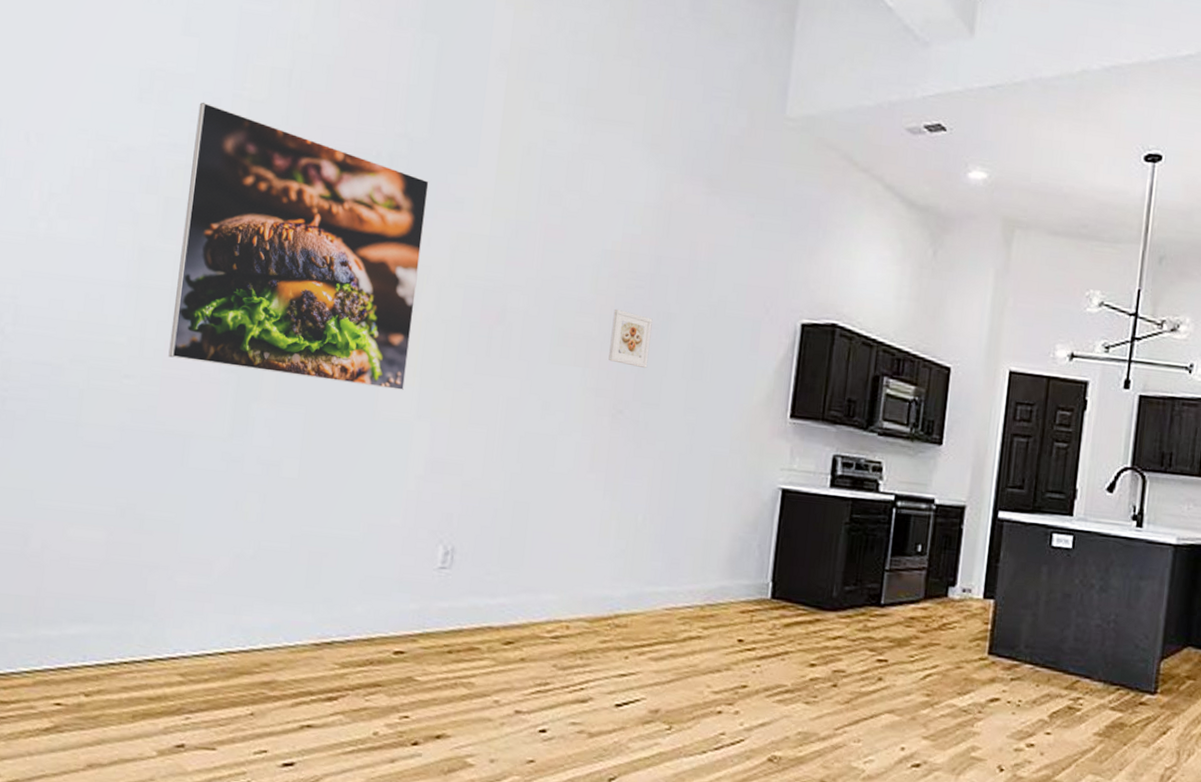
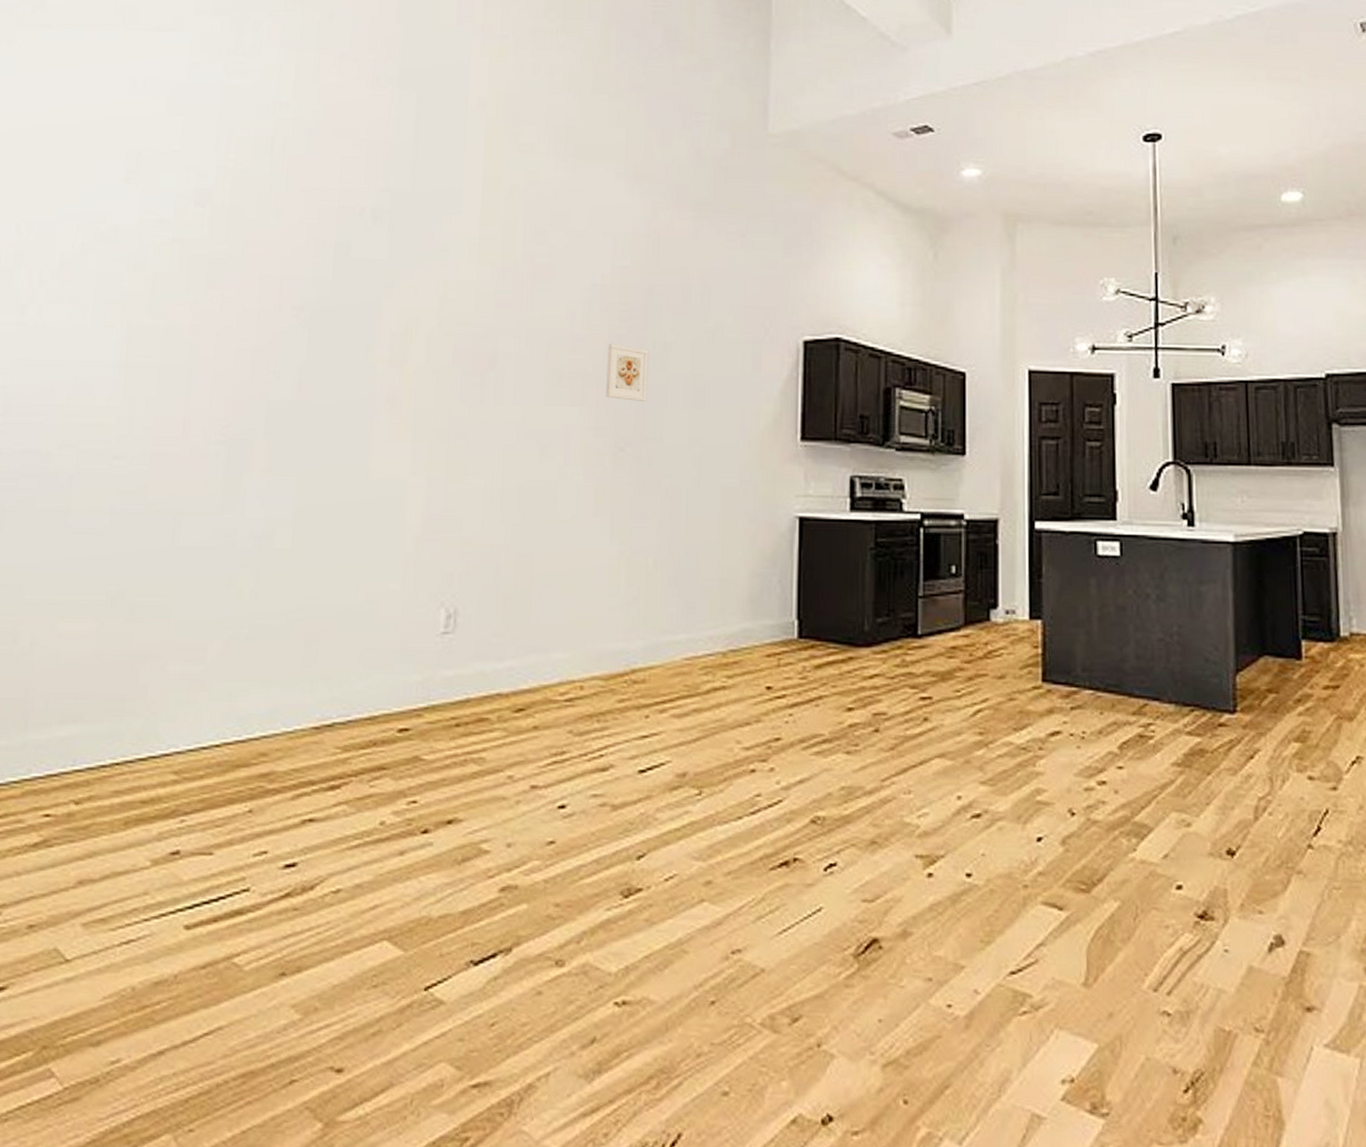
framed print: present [168,102,429,390] -> none [157,177,413,447]

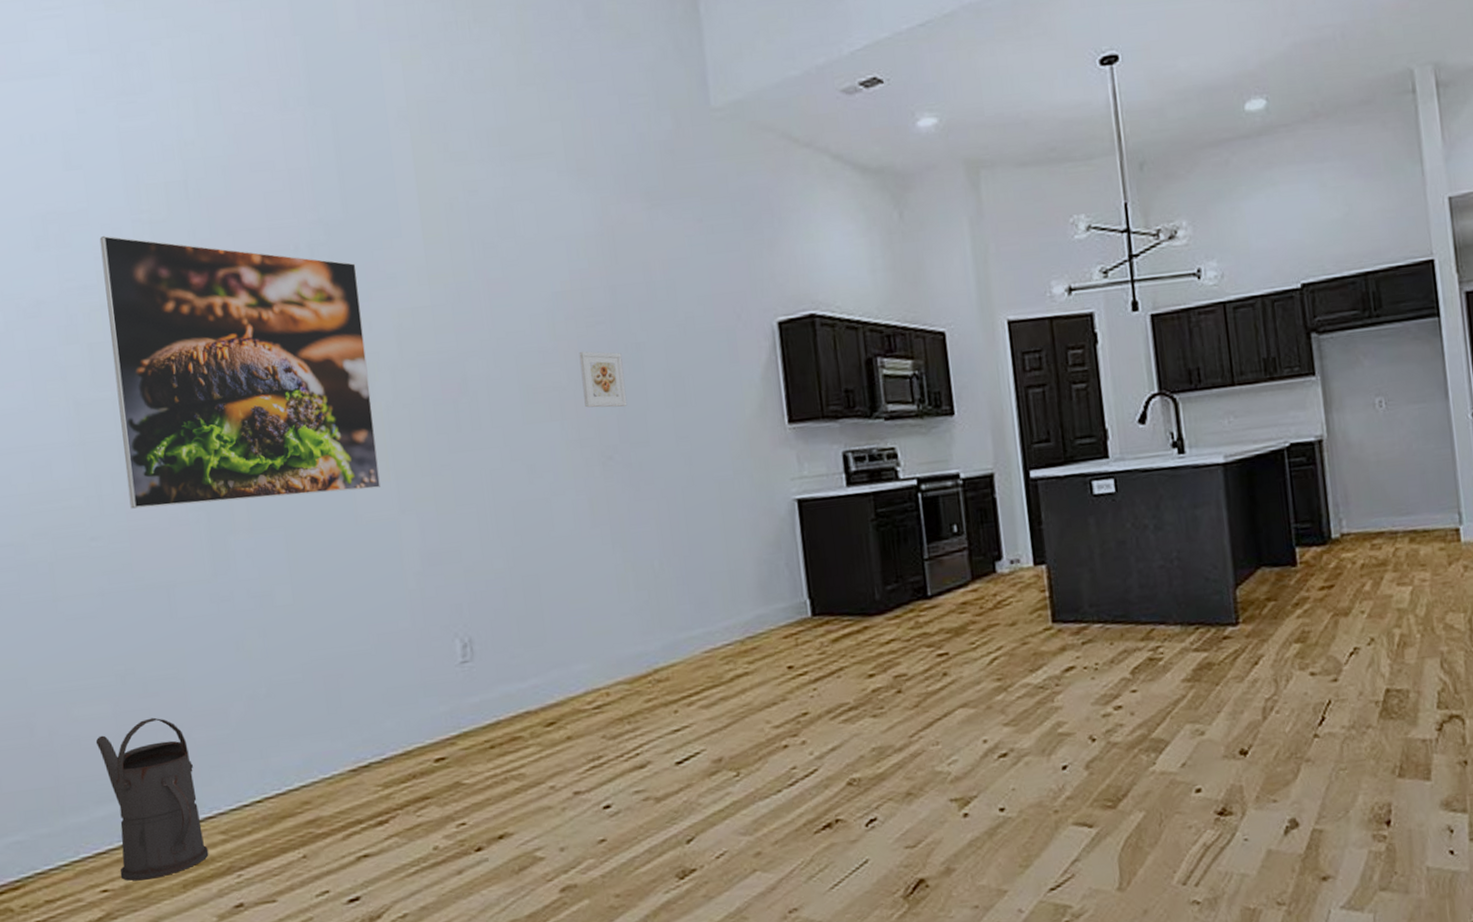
watering can: none [66,643,161,810] -> present [95,717,209,881]
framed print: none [157,177,413,447] -> present [99,235,380,509]

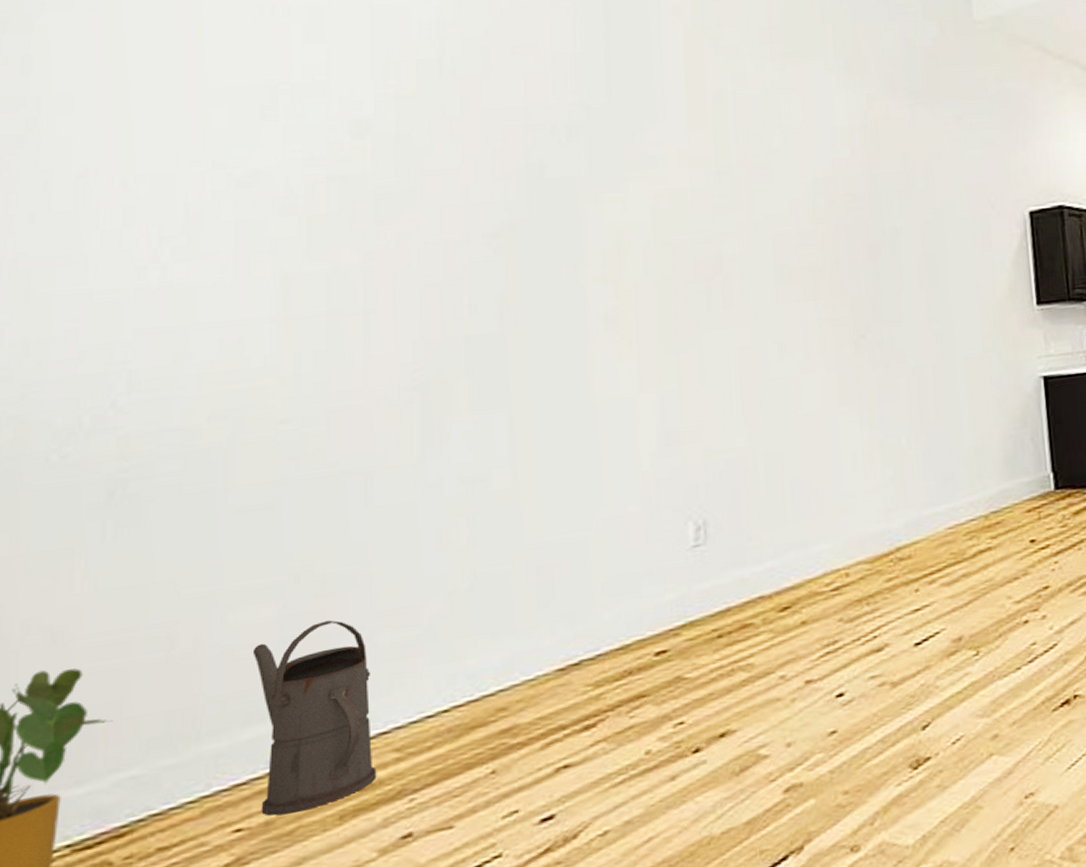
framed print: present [99,235,380,509] -> none [333,108,621,389]
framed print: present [579,351,628,408] -> none [837,234,883,288]

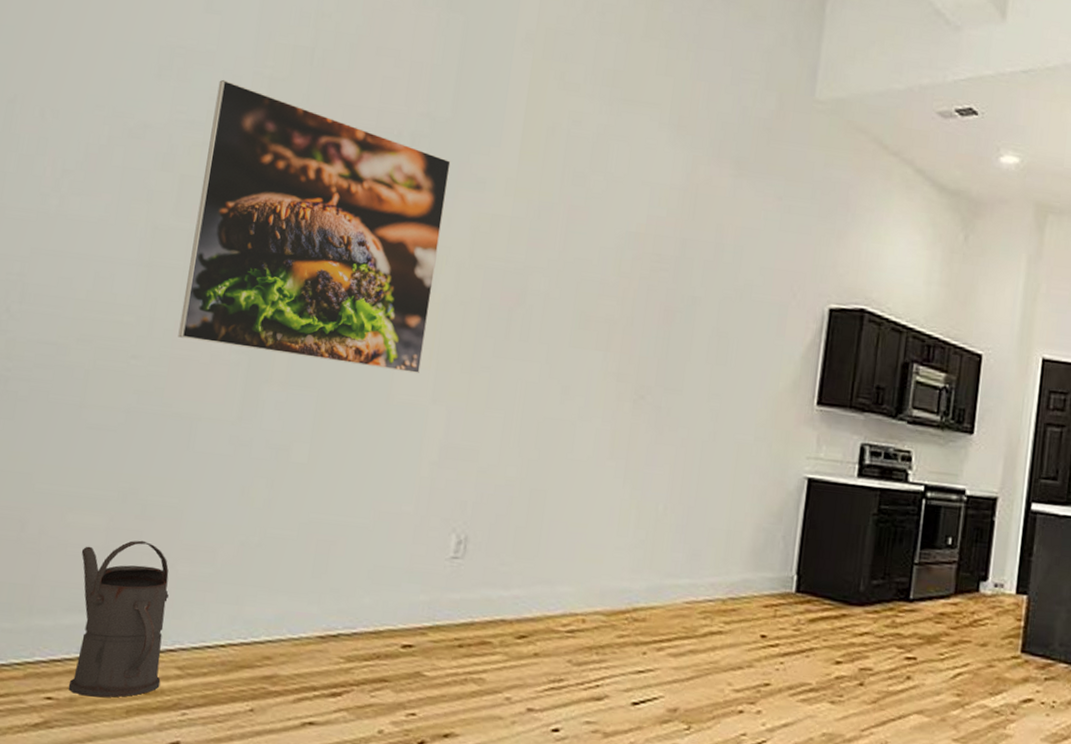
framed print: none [333,108,621,389] -> present [178,79,451,373]

